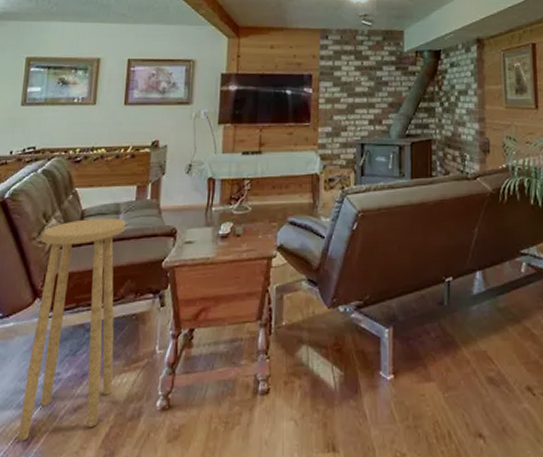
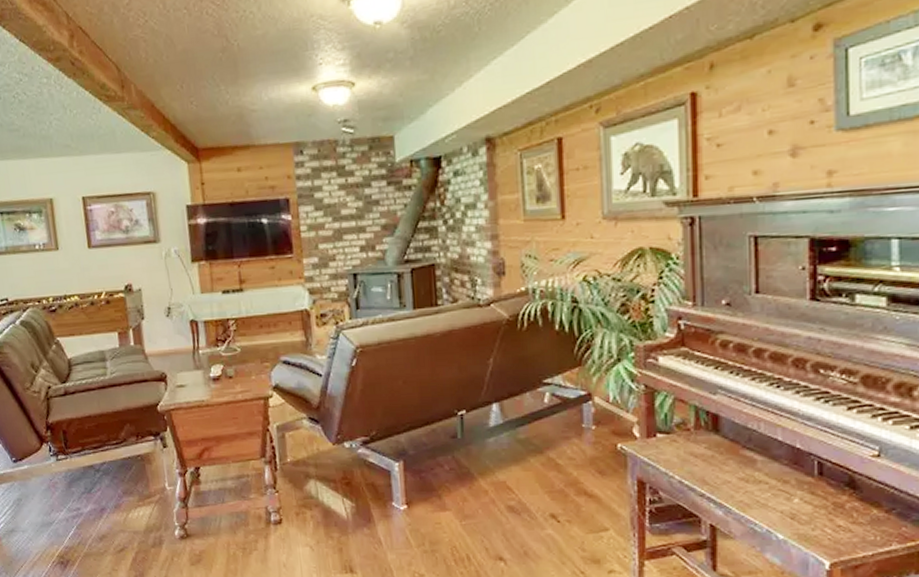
stool: present [18,217,126,441] -> none [34,365,132,564]

